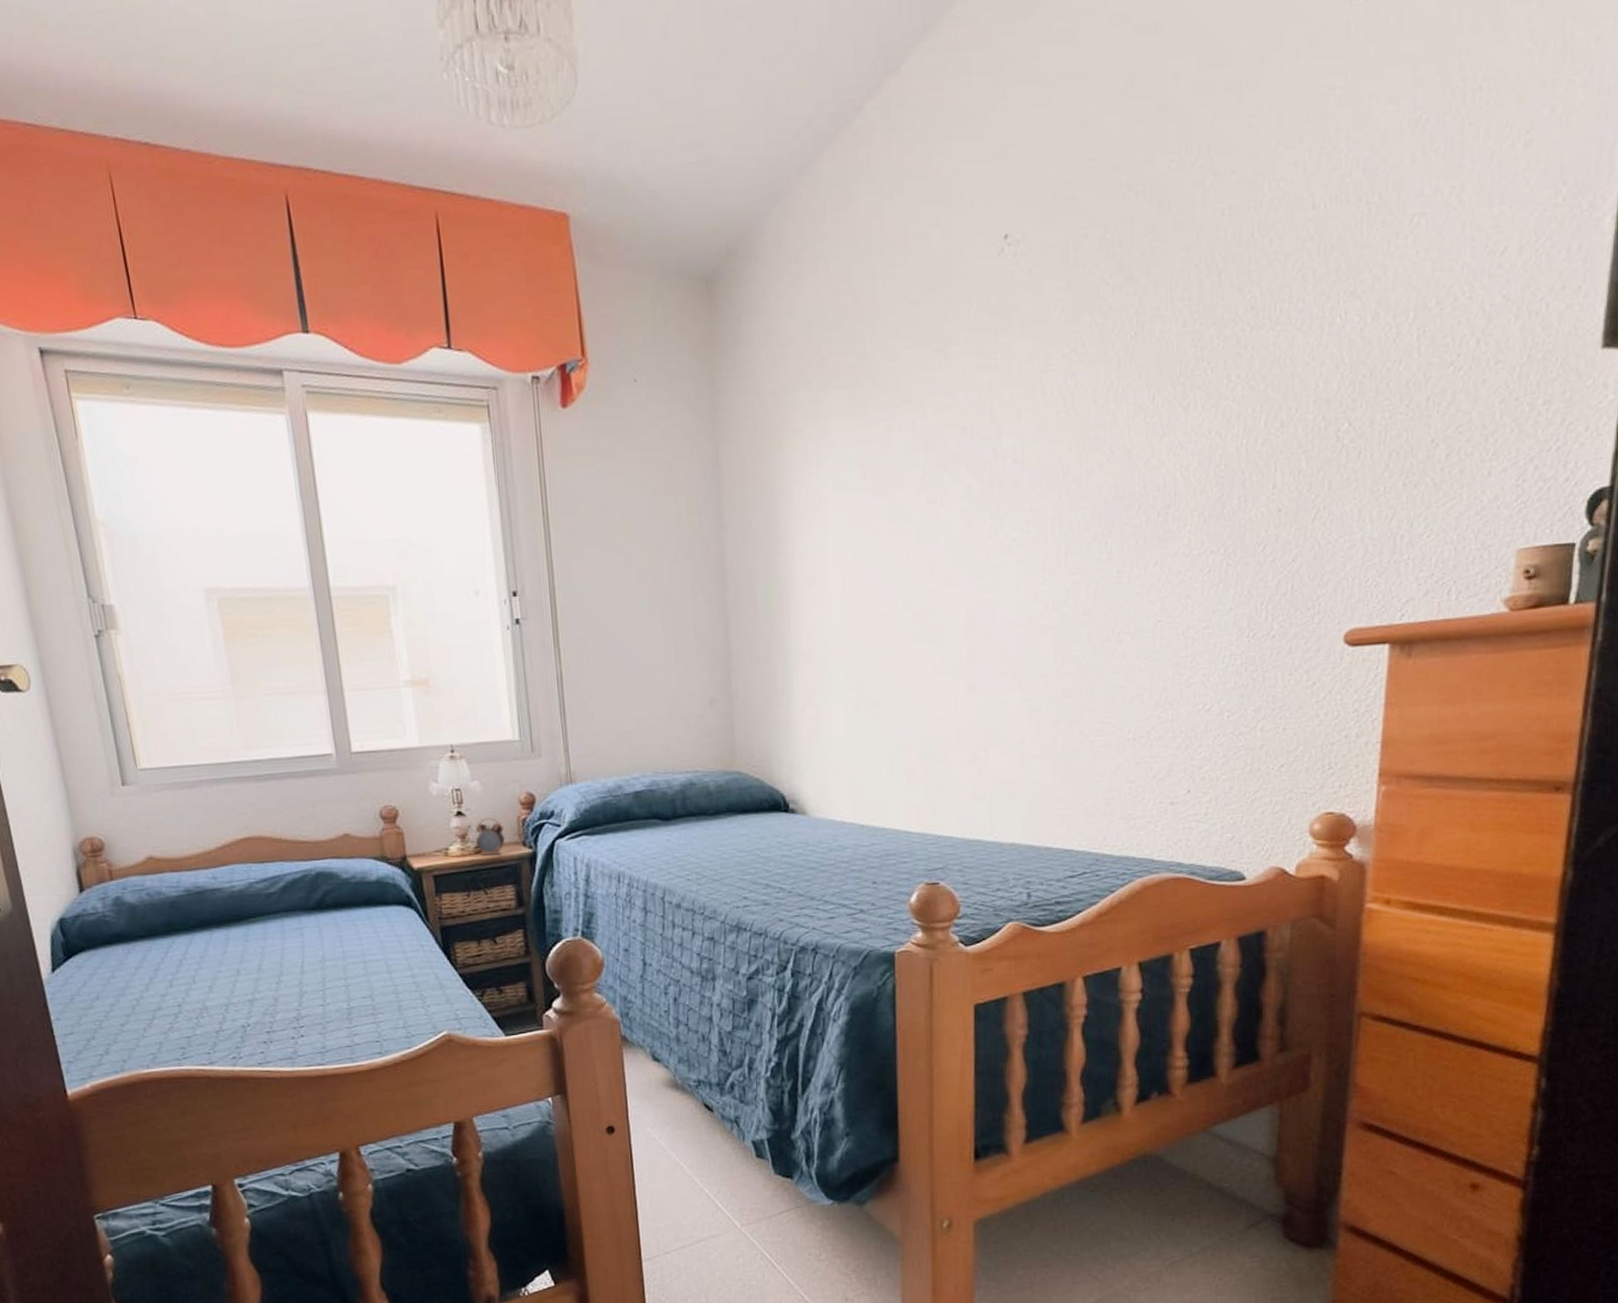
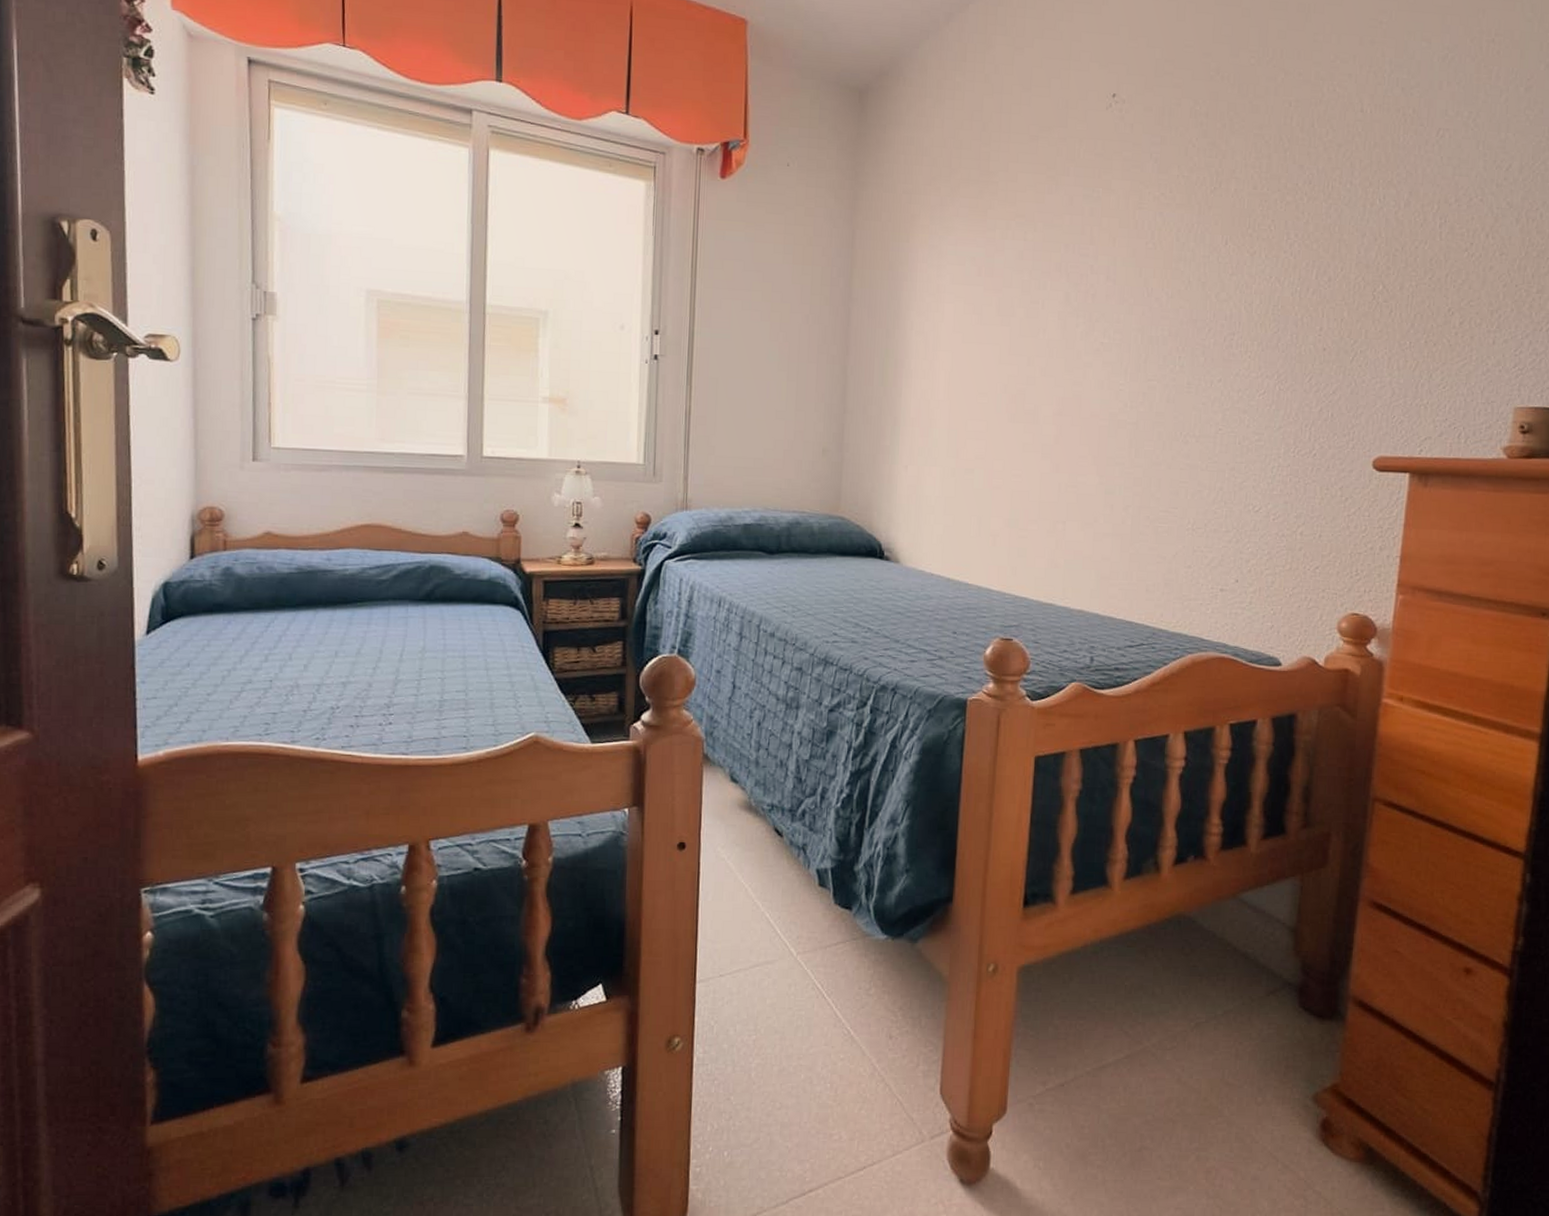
alarm clock: present [476,817,505,857] -> none [589,532,617,569]

